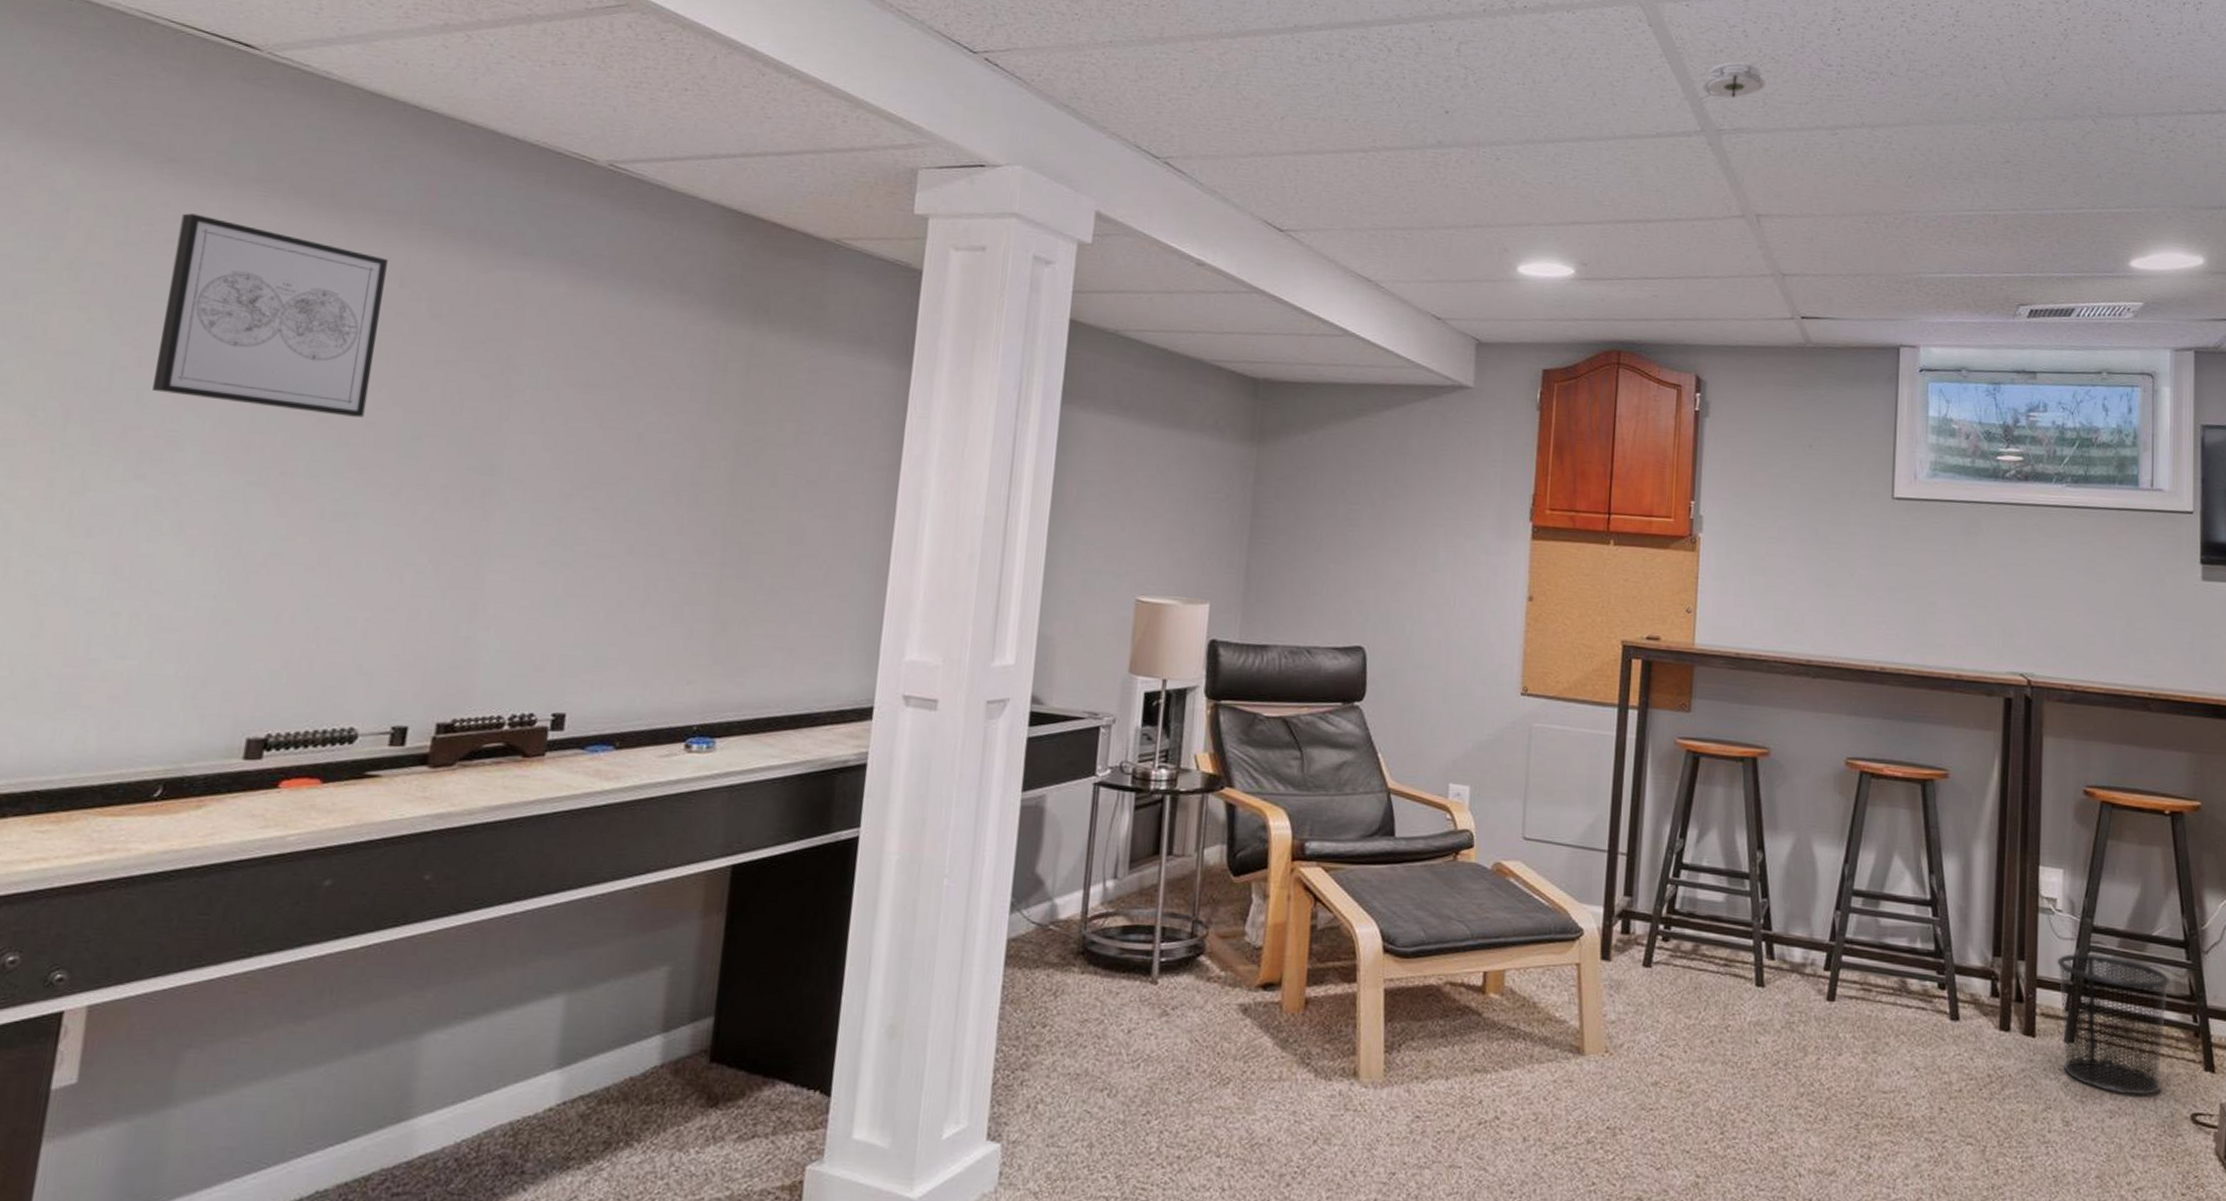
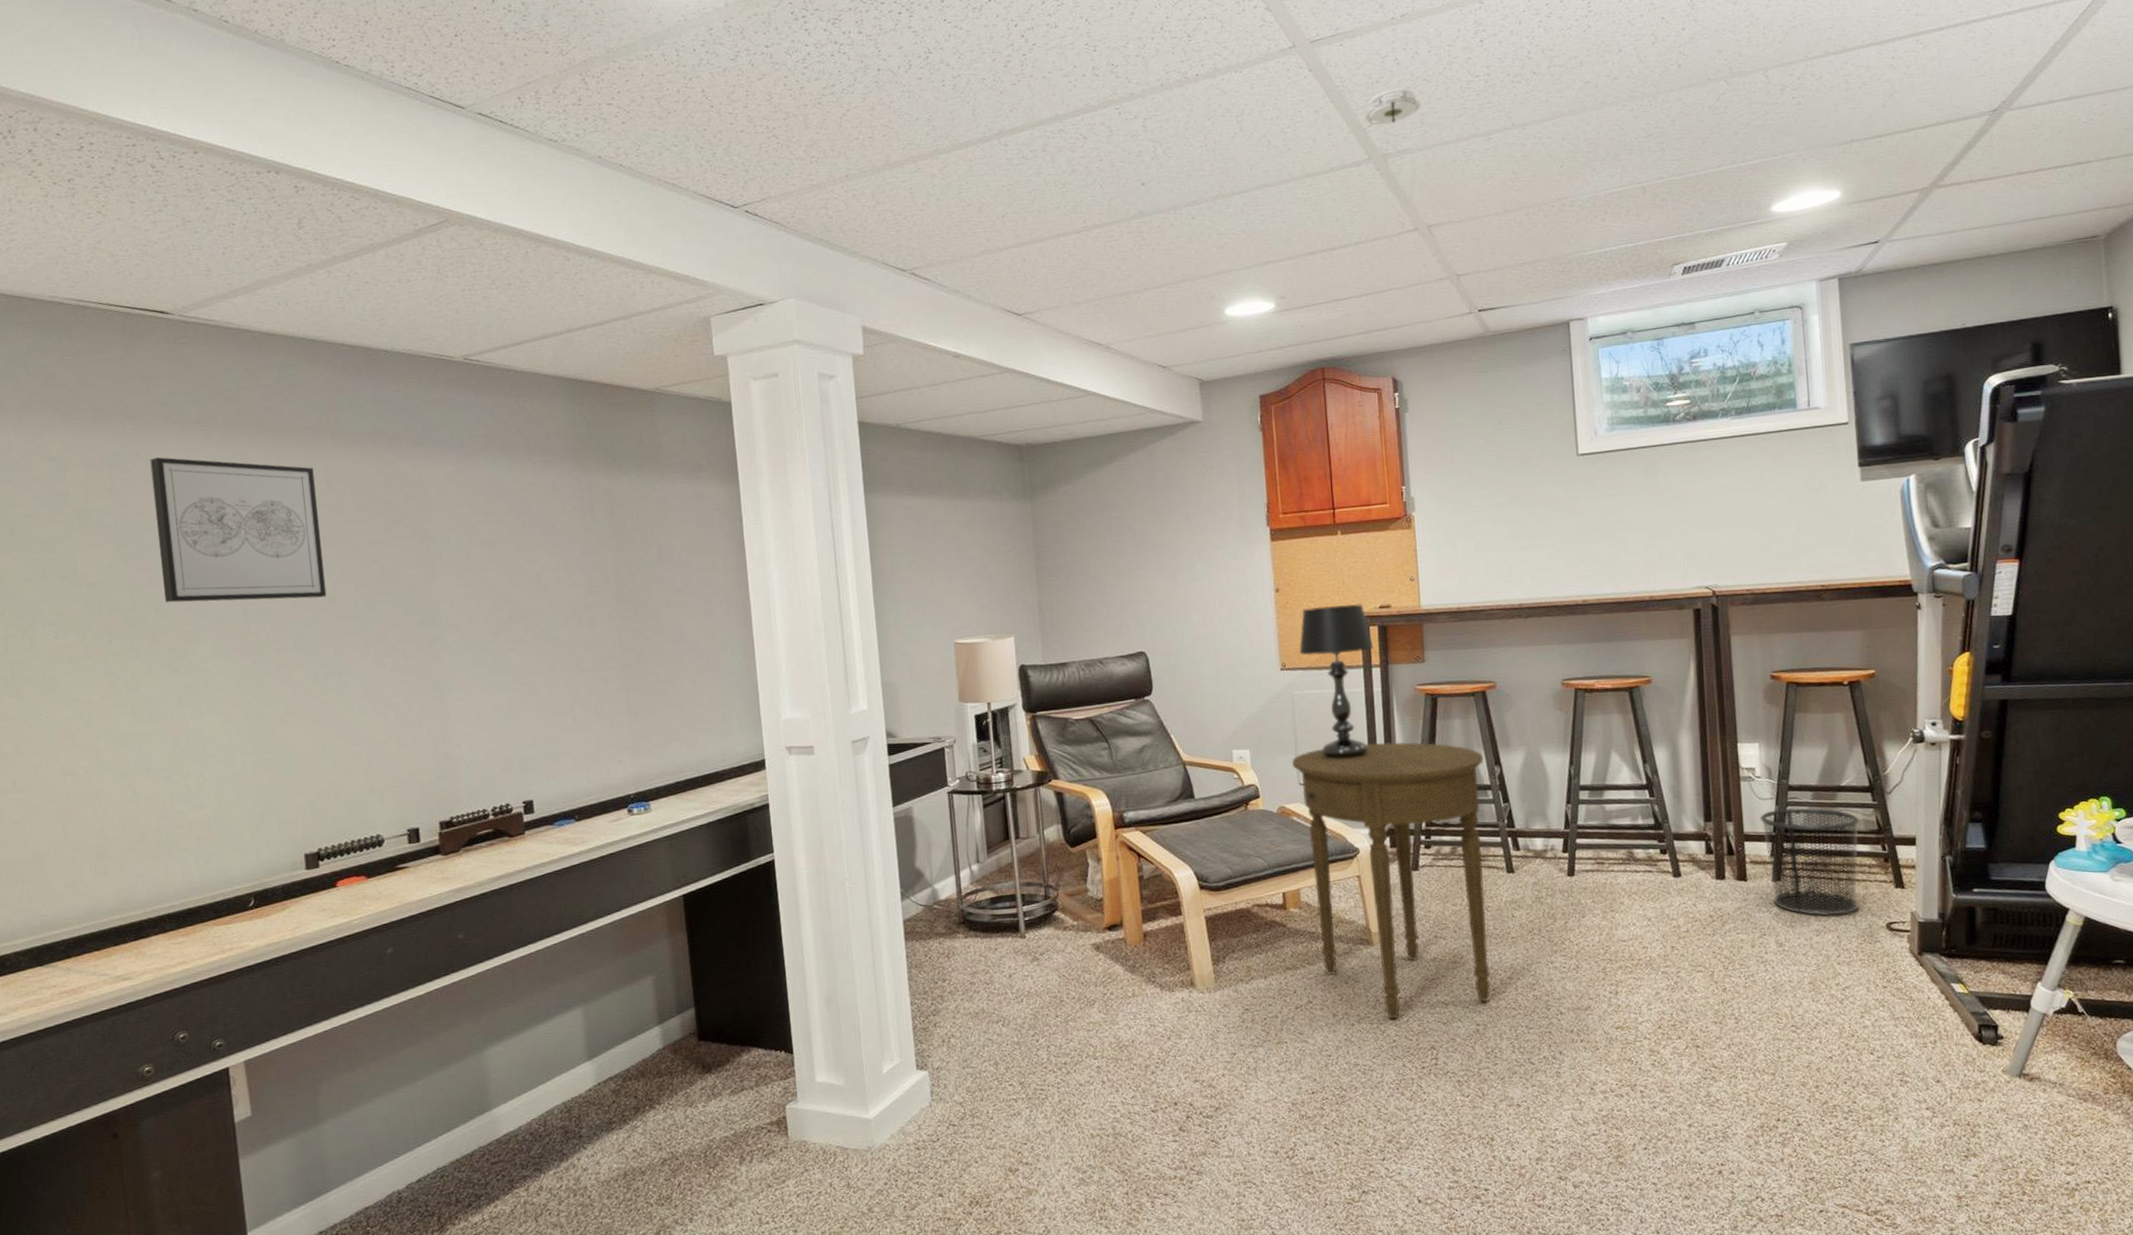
side table: none [1518,798,1746,1155] -> present [1292,742,1491,1019]
table lamp: none [1546,625,1634,816] -> present [1299,603,1374,759]

